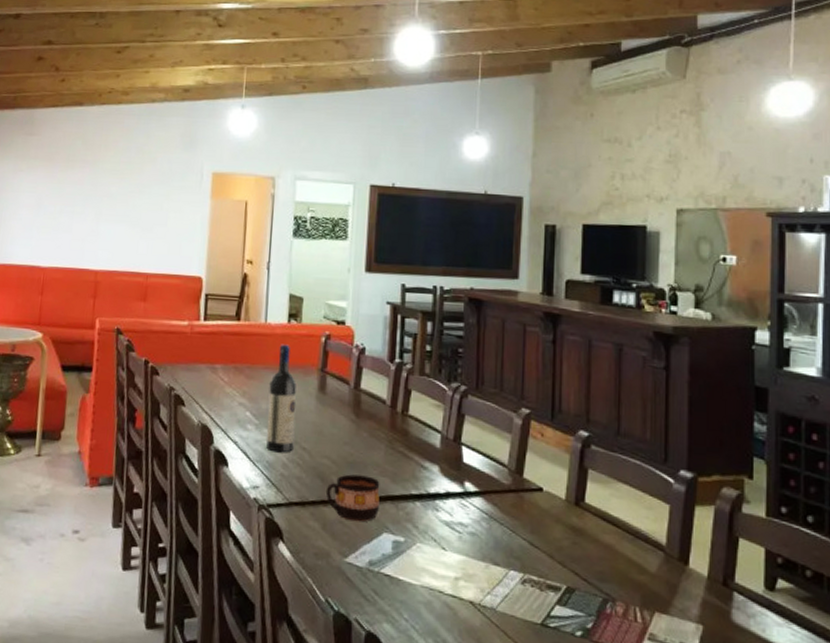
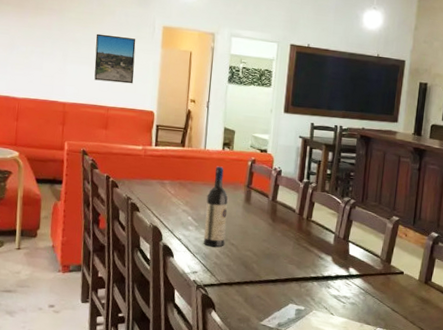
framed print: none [131,186,181,244] -> present [94,33,136,84]
cup: present [325,474,380,522] -> none [248,263,289,297]

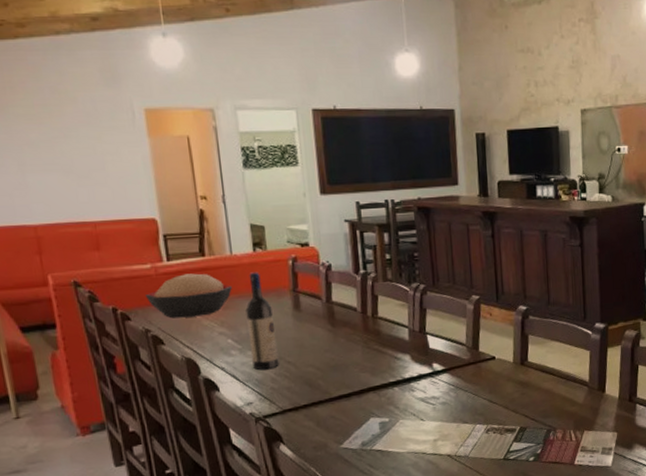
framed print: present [94,33,136,84] -> none [57,129,122,191]
decorative bowl: none [132,158,200,194] -> present [144,273,232,319]

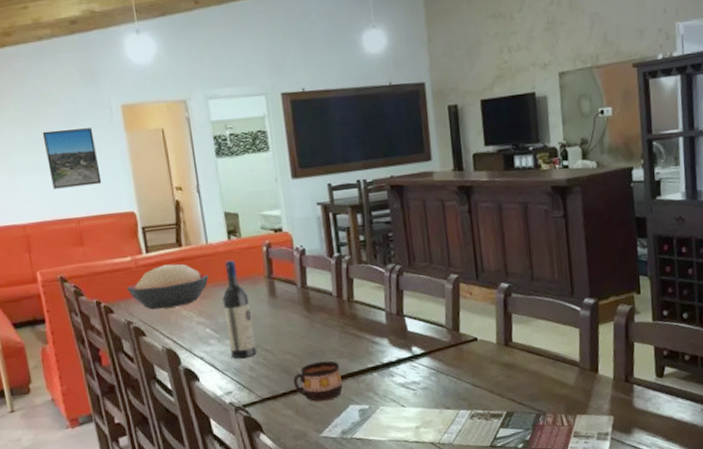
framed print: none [57,129,122,191] -> present [42,128,102,189]
cup: none [314,374,364,414] -> present [293,360,343,402]

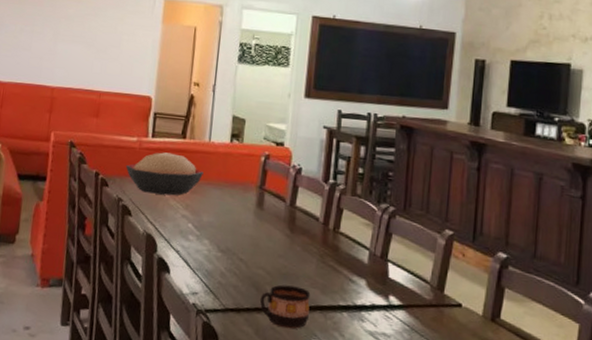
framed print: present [42,128,102,189] -> none [86,9,134,65]
wine bottle: present [222,259,257,359] -> none [206,162,236,263]

